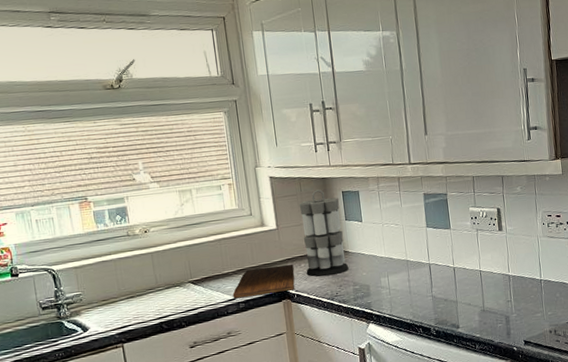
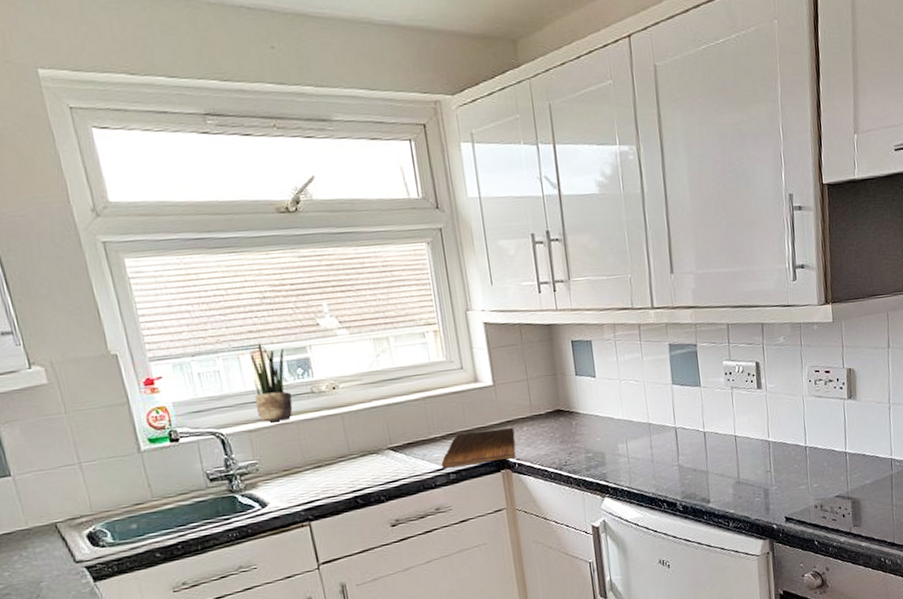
potted plant: none [78,195,112,260] -> present [250,343,293,422]
spice rack: present [299,189,349,277] -> none [519,338,580,443]

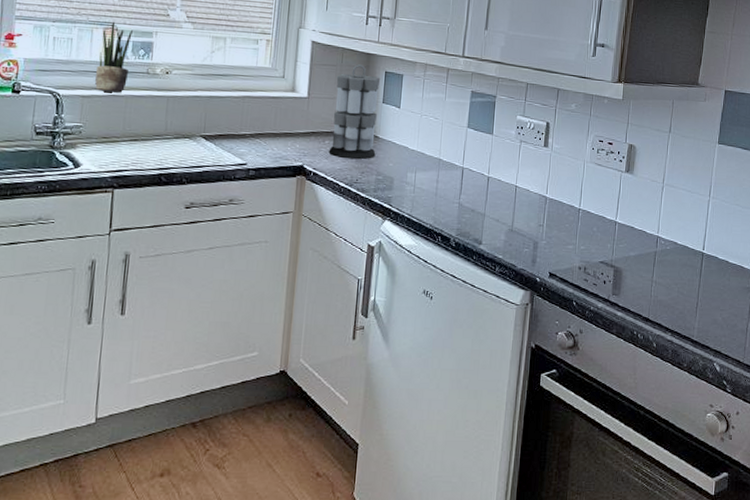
cutting board: present [441,427,515,469] -> none [244,135,317,167]
spice rack: none [519,338,580,443] -> present [328,64,381,159]

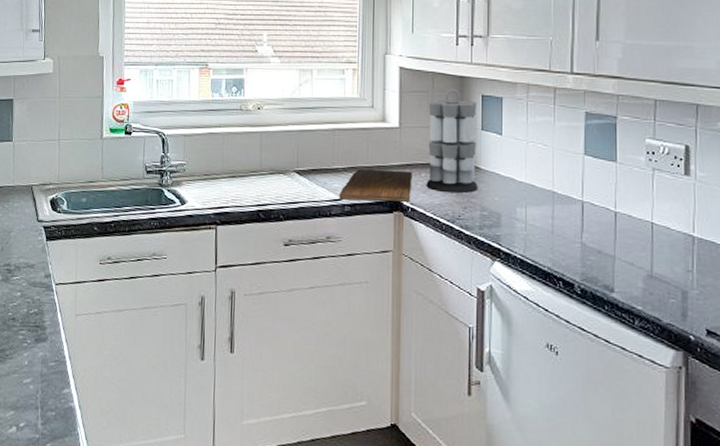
potted plant: present [95,21,133,93] -> none [195,61,225,130]
cutting board: none [244,135,317,167] -> present [339,168,412,202]

